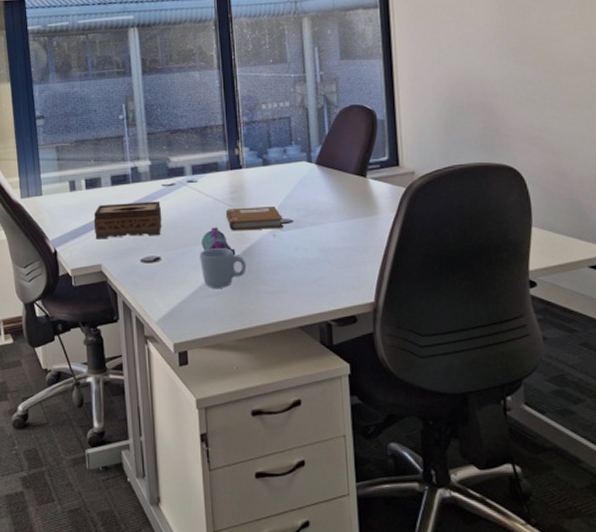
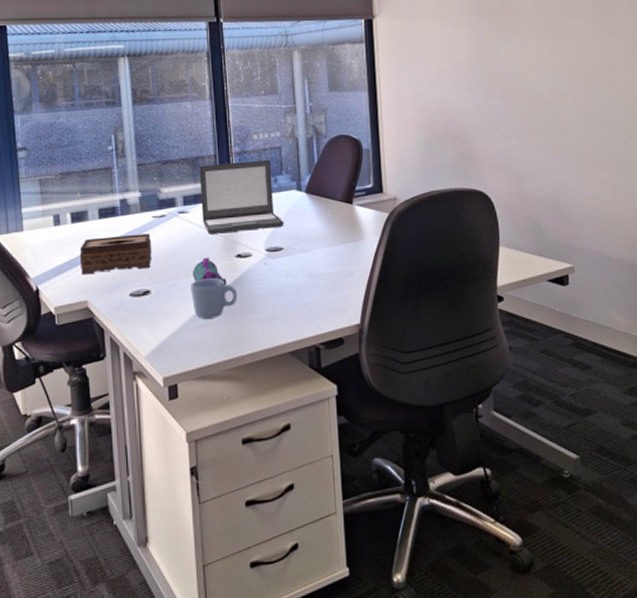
laptop: none [207,130,294,204] -> present [199,159,284,234]
notebook: present [225,205,283,231] -> none [217,234,274,261]

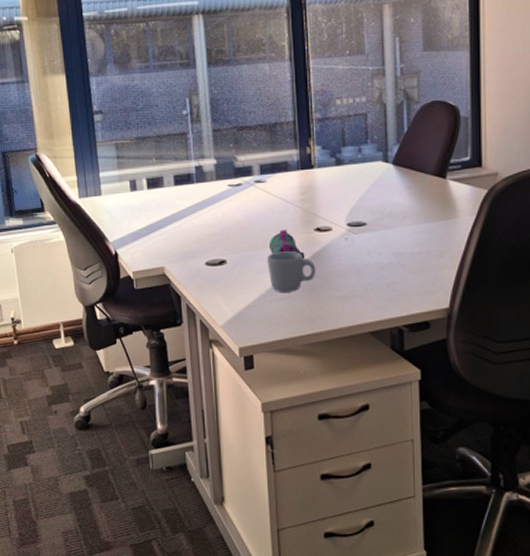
tissue box: present [79,233,152,275] -> none [156,202,228,241]
laptop: present [199,159,284,234] -> none [277,127,368,205]

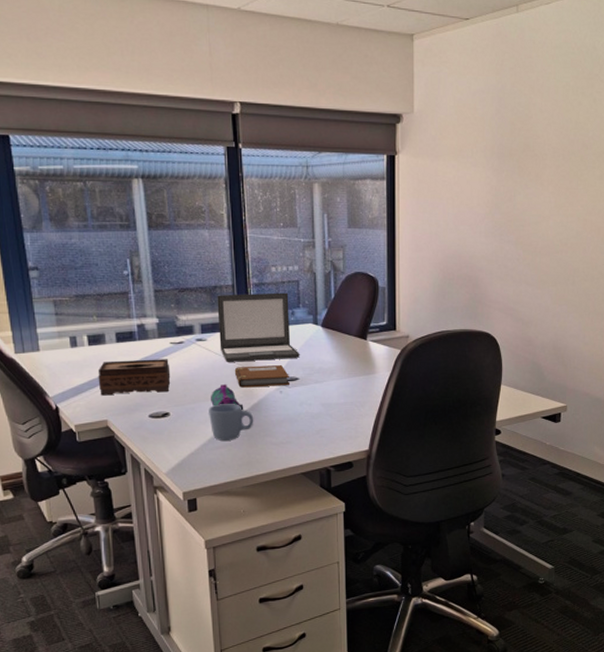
tissue box: none [156,202,228,241] -> present [98,359,171,396]
laptop: none [277,127,368,205] -> present [217,292,300,362]
notebook: none [295,207,356,234] -> present [234,364,289,388]

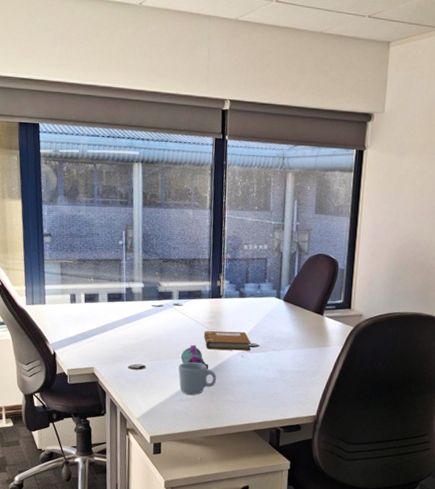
tissue box: present [98,359,171,396] -> none [89,317,150,348]
laptop: present [217,292,300,362] -> none [193,266,262,327]

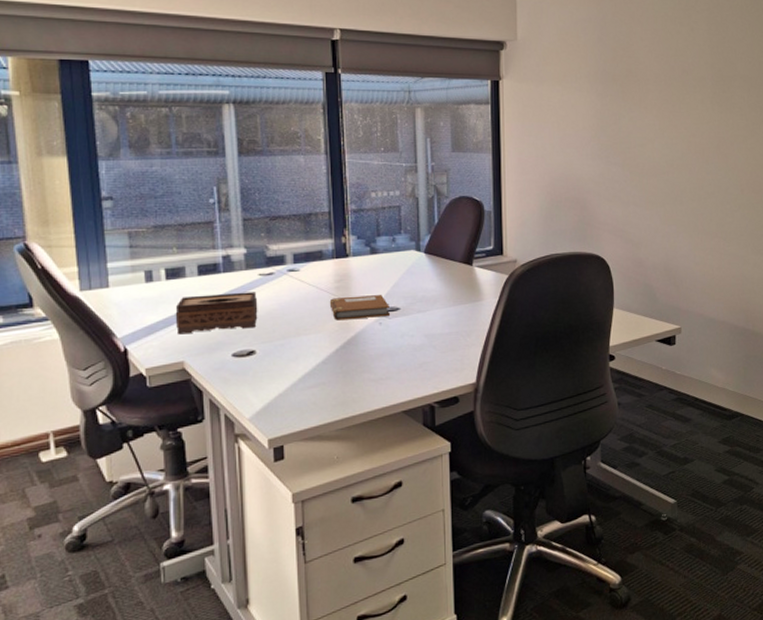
tissue box: none [89,317,150,348] -> present [175,292,258,335]
mug: present [178,362,217,395] -> none [300,338,351,379]
pencil case: present [181,345,209,369] -> none [303,317,339,344]

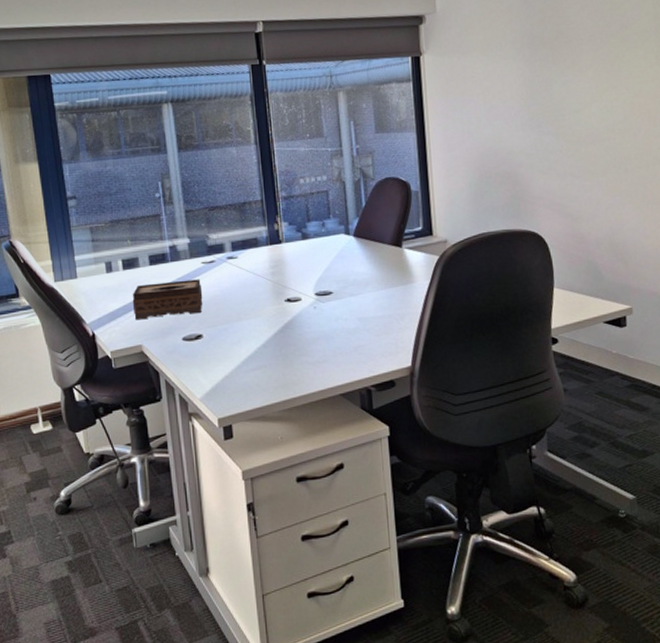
notebook: present [329,294,390,321] -> none [266,278,323,305]

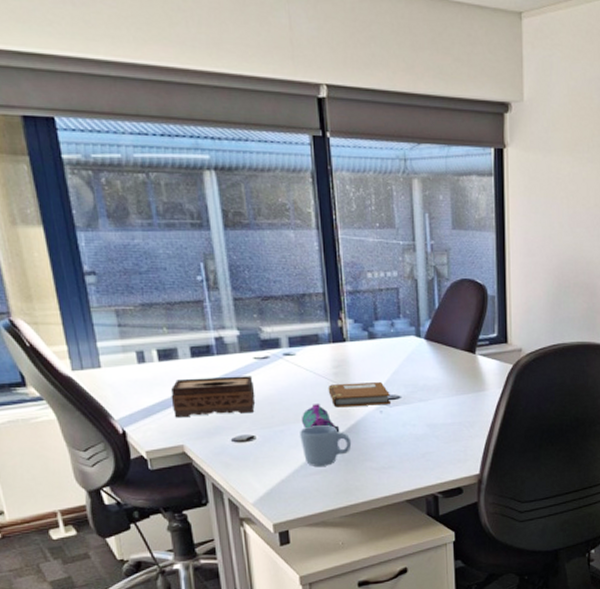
mug: none [242,322,288,362] -> present [300,425,352,466]
pencil case: none [243,302,277,328] -> present [302,404,340,432]
notebook: none [266,278,323,305] -> present [328,381,390,408]

